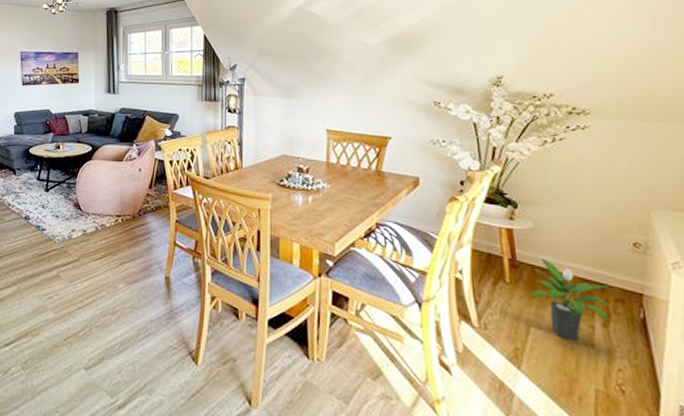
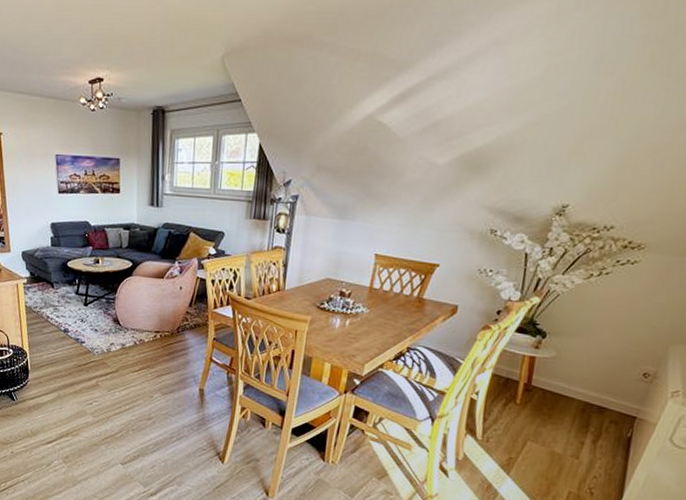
potted plant: present [529,259,611,342] -> none [534,384,608,454]

